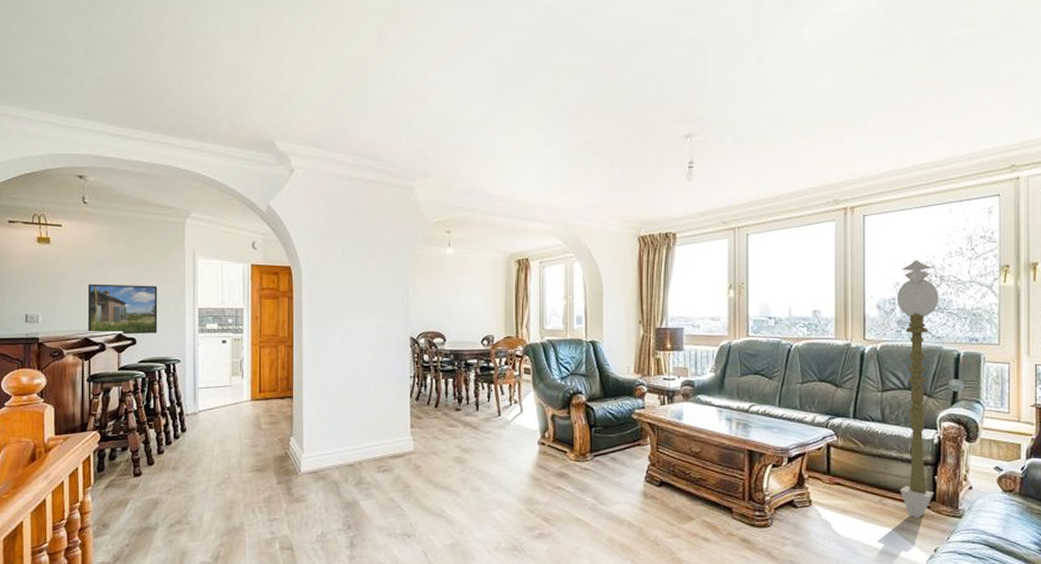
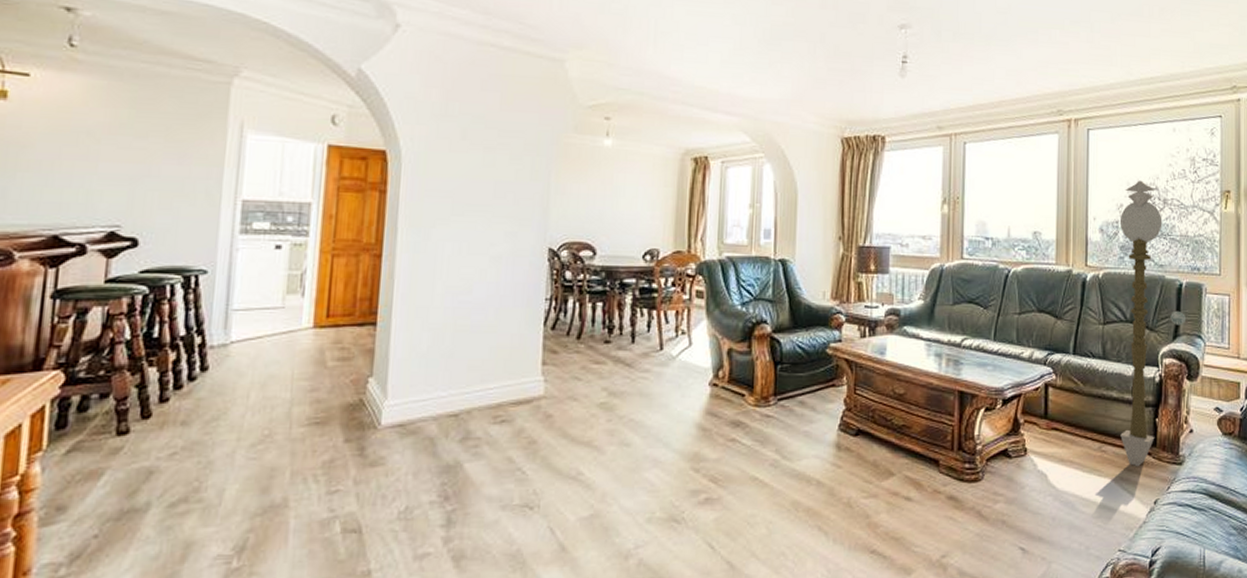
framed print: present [87,284,158,335] -> none [59,159,181,233]

